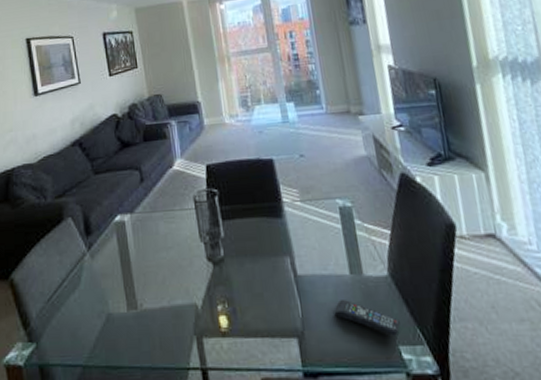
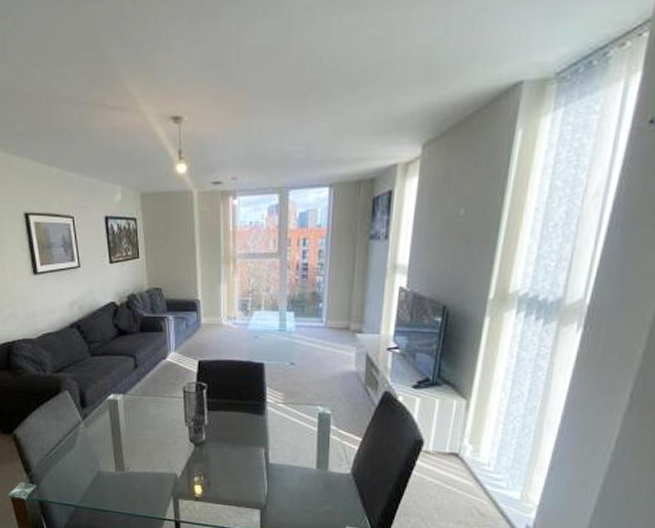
remote control: present [334,300,401,336] -> none [295,487,352,519]

